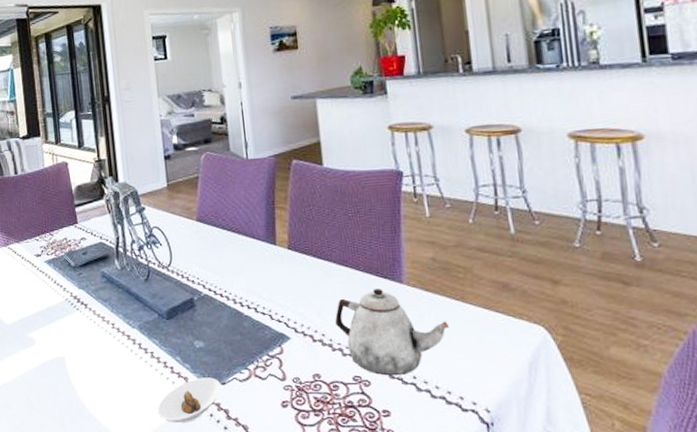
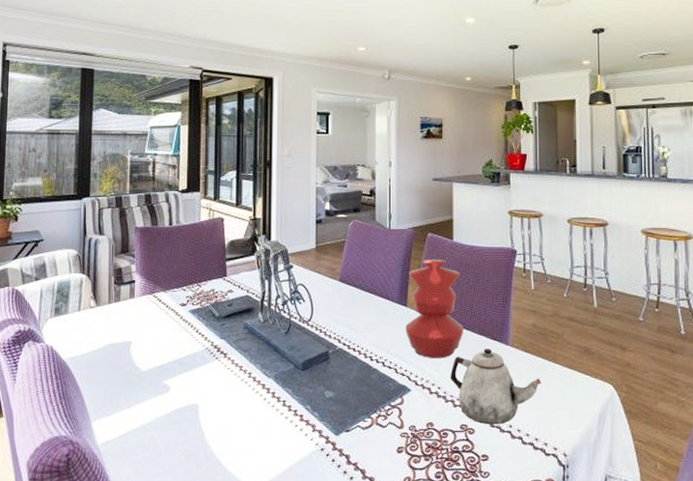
saucer: present [157,377,222,423] -> none [283,425,346,468]
vase: none [273,188,347,302] -> present [406,258,464,358]

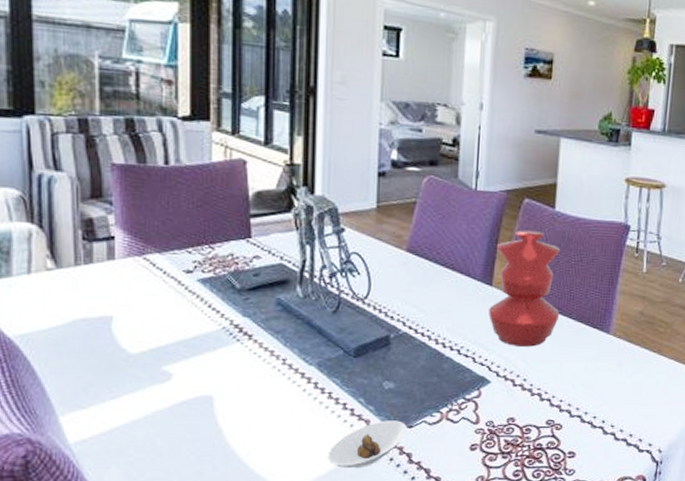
saucer: none [283,425,346,468] -> present [327,420,408,468]
teapot: present [451,349,542,425] -> none [539,337,643,420]

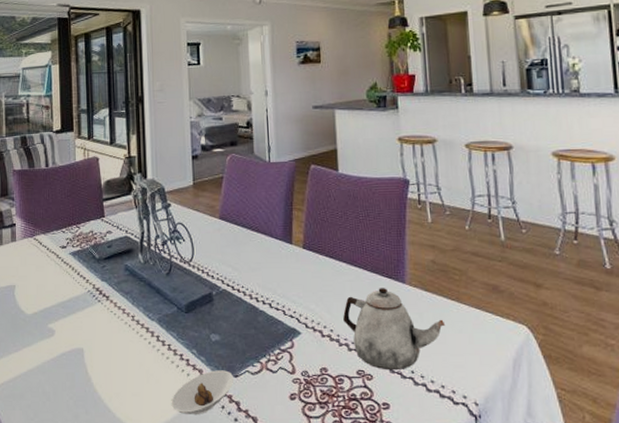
vase: present [488,229,561,347] -> none [291,192,356,299]
teapot: none [539,337,643,420] -> present [343,288,446,371]

